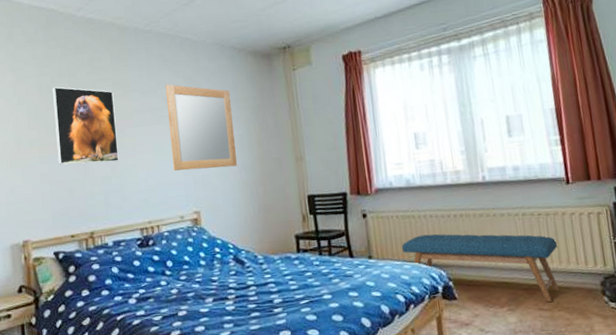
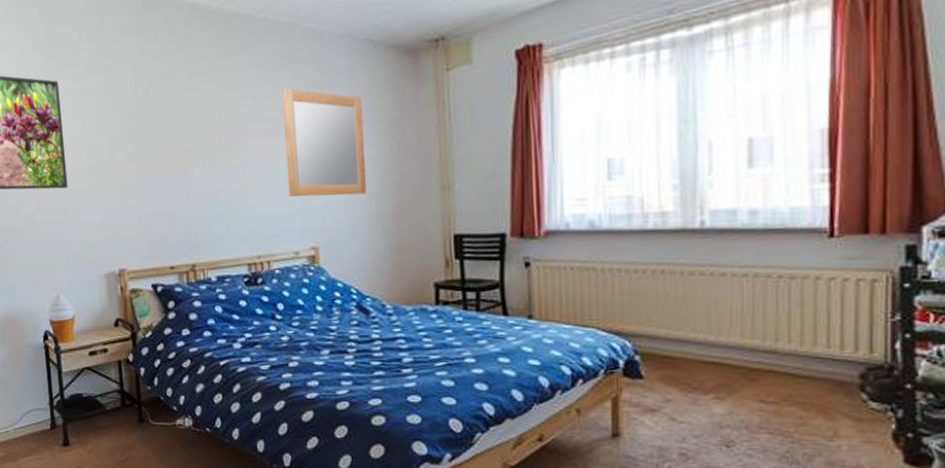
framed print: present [52,87,119,165] -> none [150,90,225,185]
bench: present [402,234,560,303] -> none [575,293,802,394]

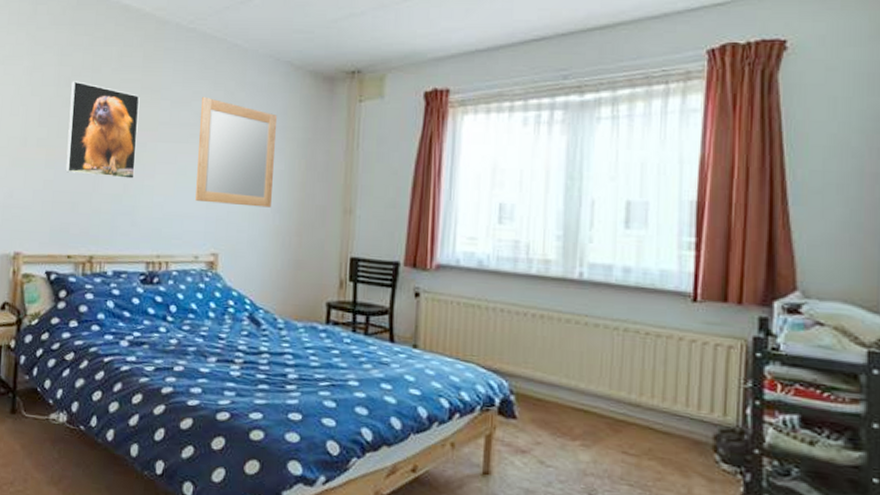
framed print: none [150,90,225,185] -> present [65,81,140,180]

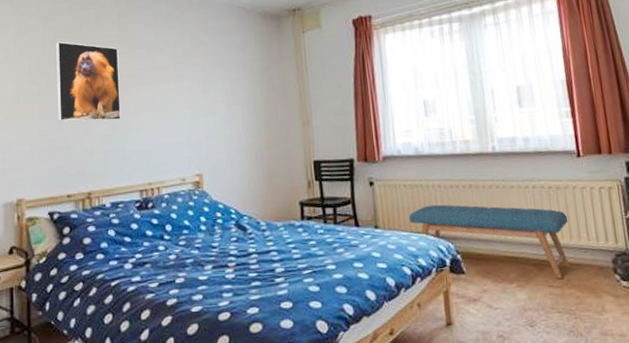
home mirror: present [195,96,278,208] -> none [171,42,242,132]
bench: none [458,331,665,447] -> present [409,204,570,280]

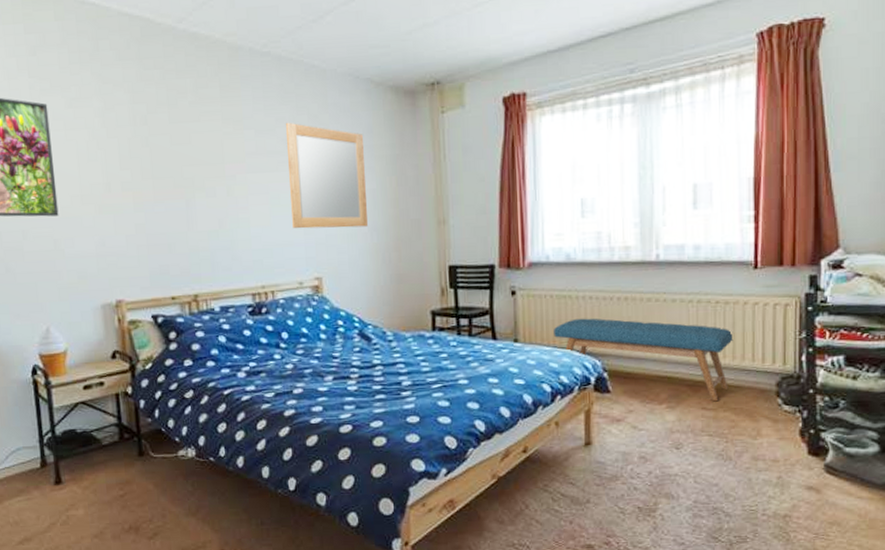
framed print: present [56,41,121,122] -> none [148,118,228,215]
home mirror: none [171,42,242,132] -> present [285,122,368,229]

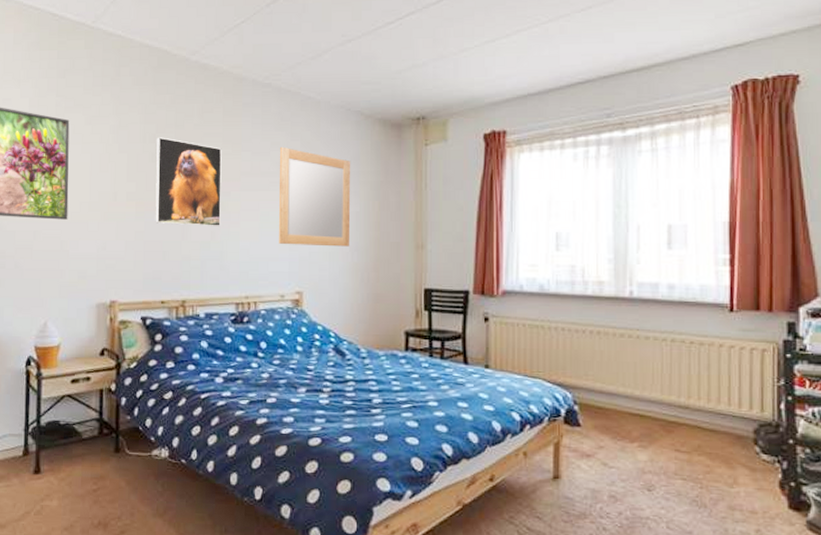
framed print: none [148,118,228,215] -> present [155,137,222,227]
bench: present [554,318,733,402] -> none [525,349,708,445]

